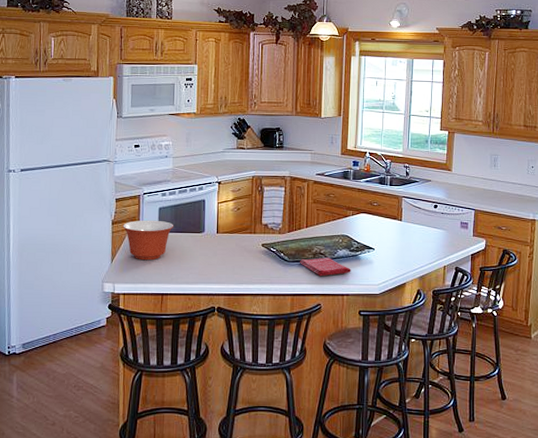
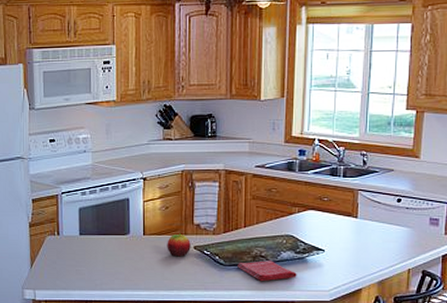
mixing bowl: present [122,220,174,261] -> none [41,221,96,266]
fruit: none [238,232,259,254] -> present [167,233,191,257]

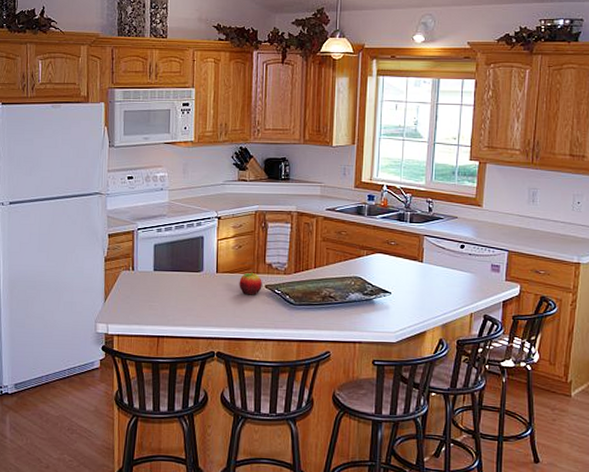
dish towel: present [238,260,297,281] -> none [307,301,364,321]

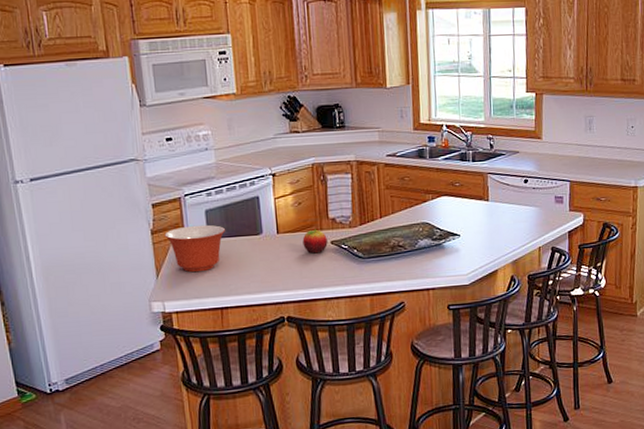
mixing bowl: none [116,257,171,301] -> present [164,224,226,273]

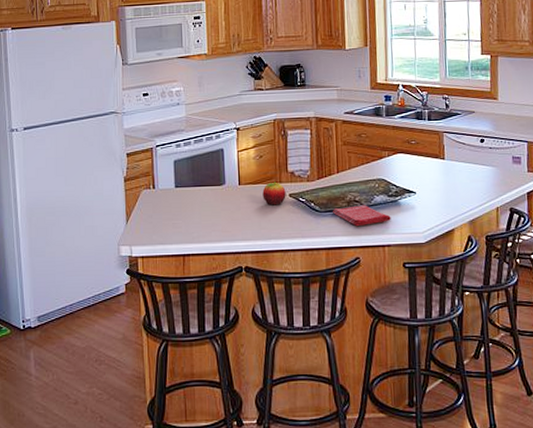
mixing bowl: present [164,224,226,273] -> none [136,174,192,219]
dish towel: none [376,249,436,271] -> present [333,205,391,226]

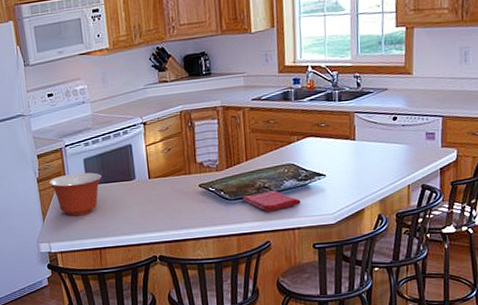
mixing bowl: none [136,174,192,219] -> present [49,172,103,216]
fruit: present [262,182,286,206] -> none [172,173,196,197]

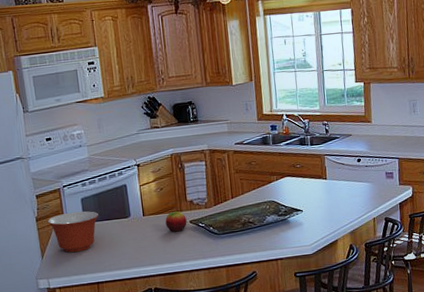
fruit: none [172,173,196,197] -> present [165,211,187,232]
dish towel: present [242,190,301,211] -> none [230,225,282,244]

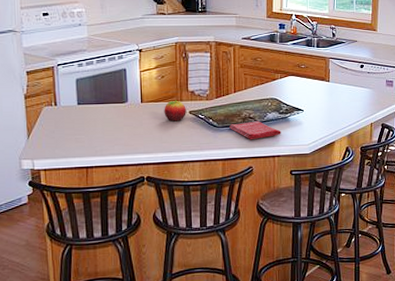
mixing bowl: present [47,211,99,253] -> none [37,92,95,134]
dish towel: none [230,225,282,244] -> present [229,121,281,139]

